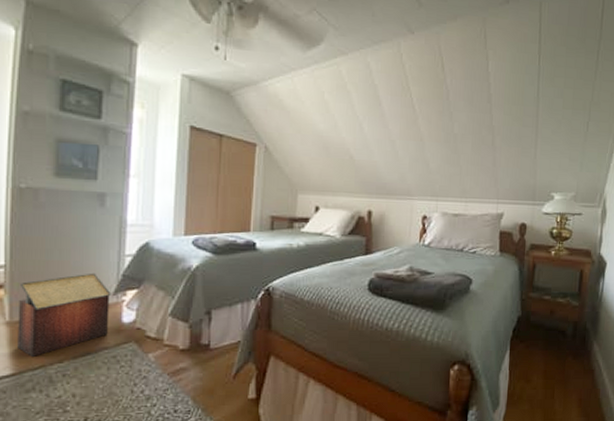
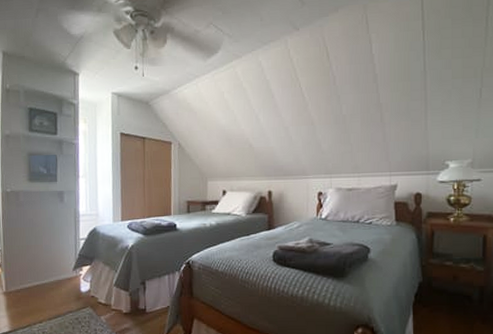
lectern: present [17,272,111,357] -> none [10,253,72,318]

